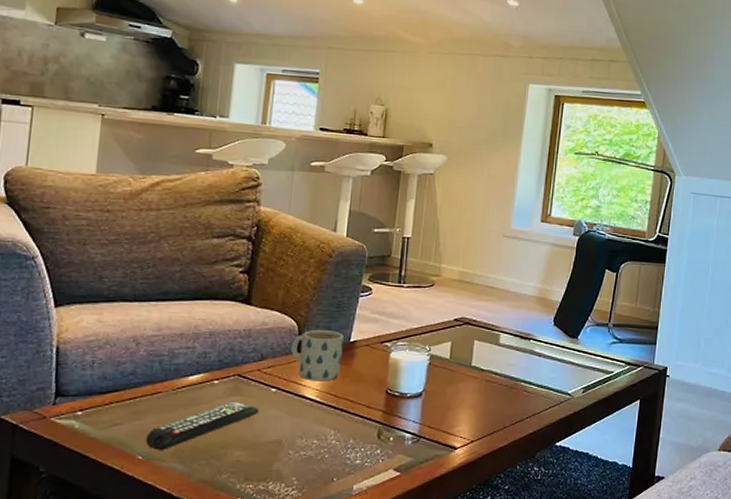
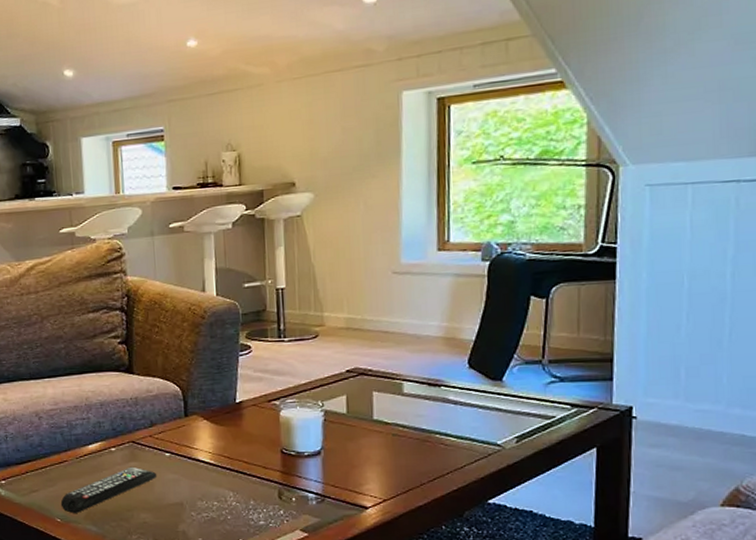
mug: present [291,329,344,381] -> none [178,392,230,444]

